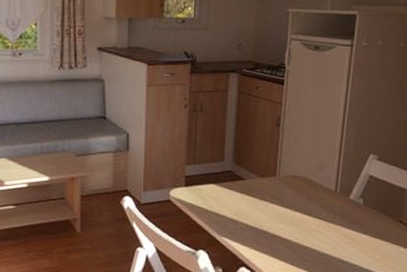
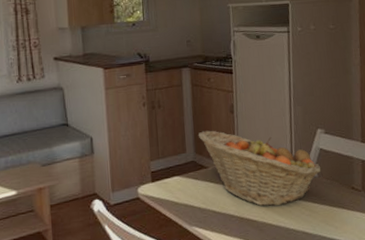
fruit basket: none [239,141,368,229] -> present [199,130,321,206]

